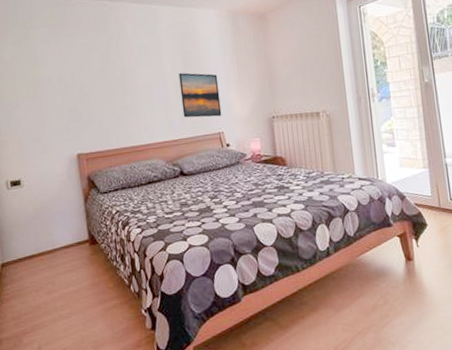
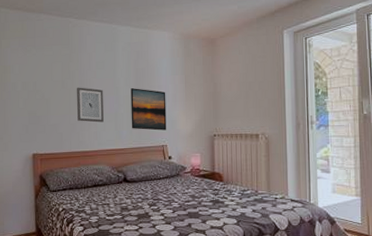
wall art: none [119,76,152,114] -> present [77,87,104,123]

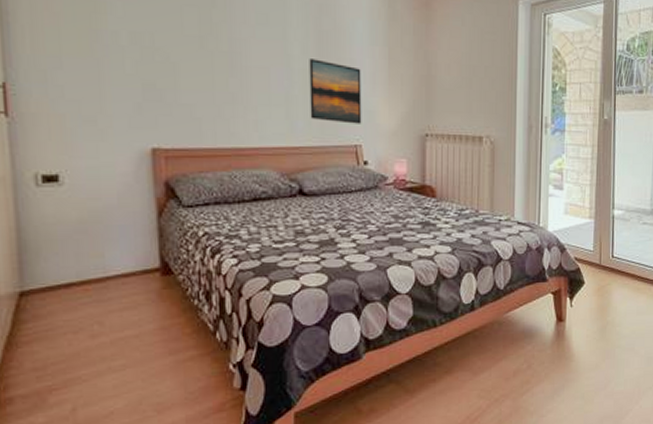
wall art: present [77,87,104,123] -> none [224,49,268,106]

